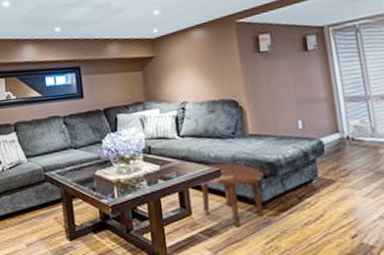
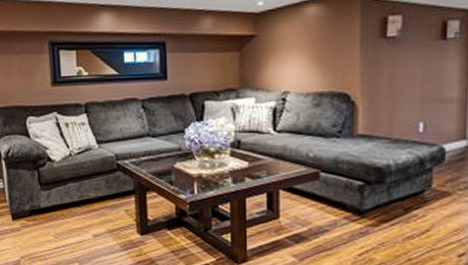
side table: present [201,163,264,228] -> none [293,165,367,236]

